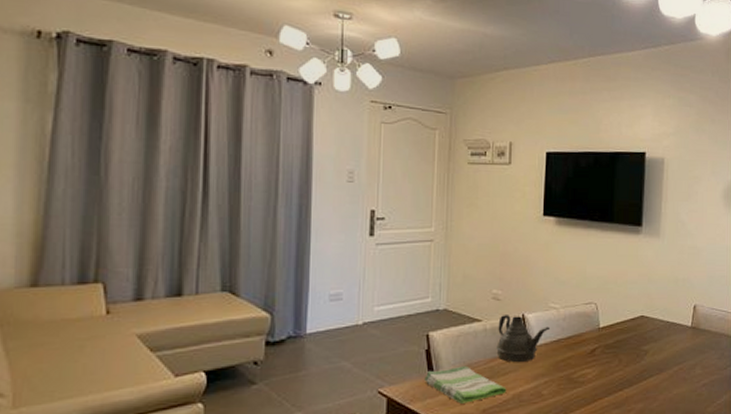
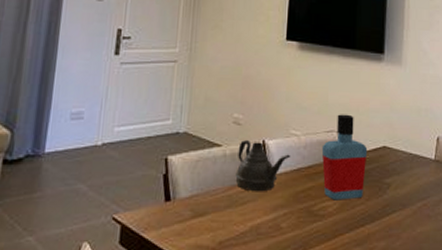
dish towel: present [424,365,507,404] -> none [160,193,245,234]
bottle: none [580,286,626,368] -> present [321,114,368,201]

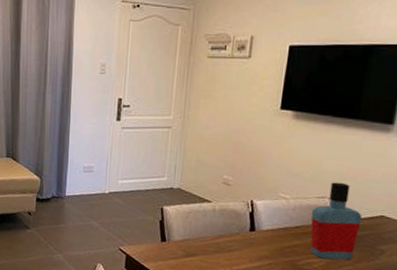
teapot: present [235,140,291,192] -> none [223,199,279,244]

